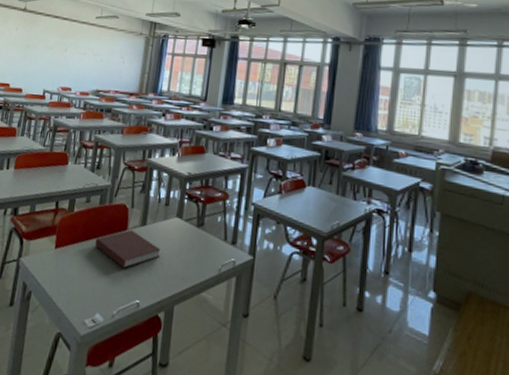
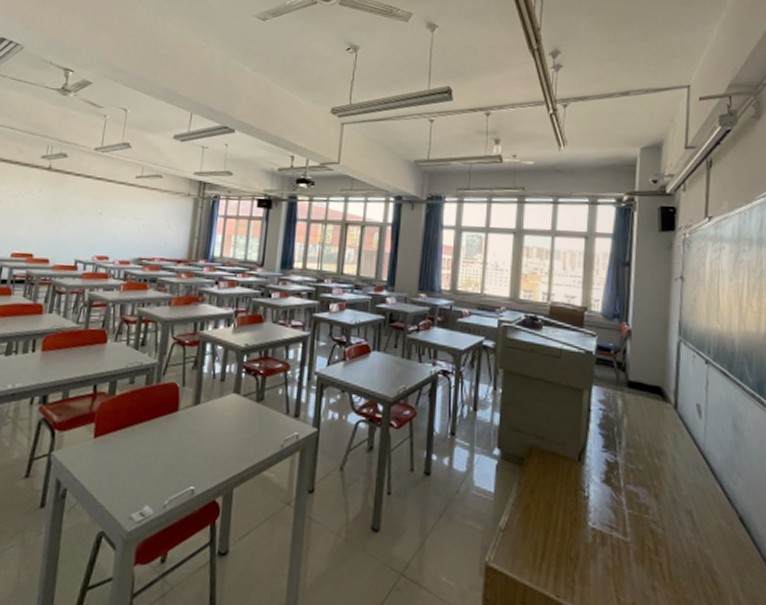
notebook: present [94,229,161,269] -> none [141,410,217,454]

